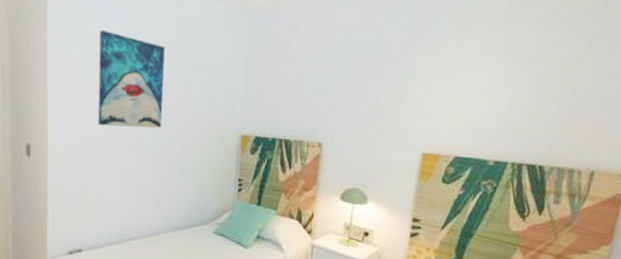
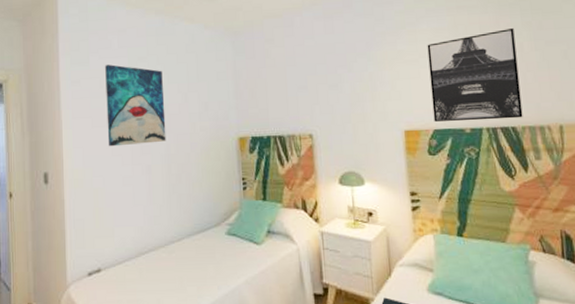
wall art: none [457,52,577,158] -> present [427,27,523,122]

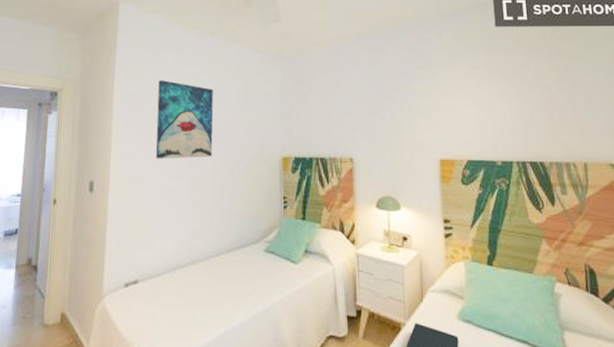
wall art: present [427,27,523,122] -> none [463,69,551,154]

